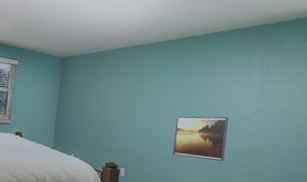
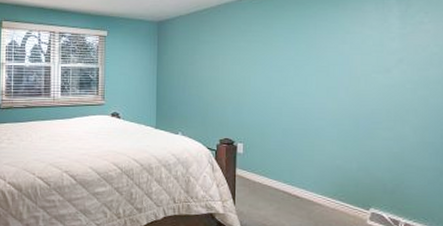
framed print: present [172,116,229,162] -> none [298,71,365,125]

